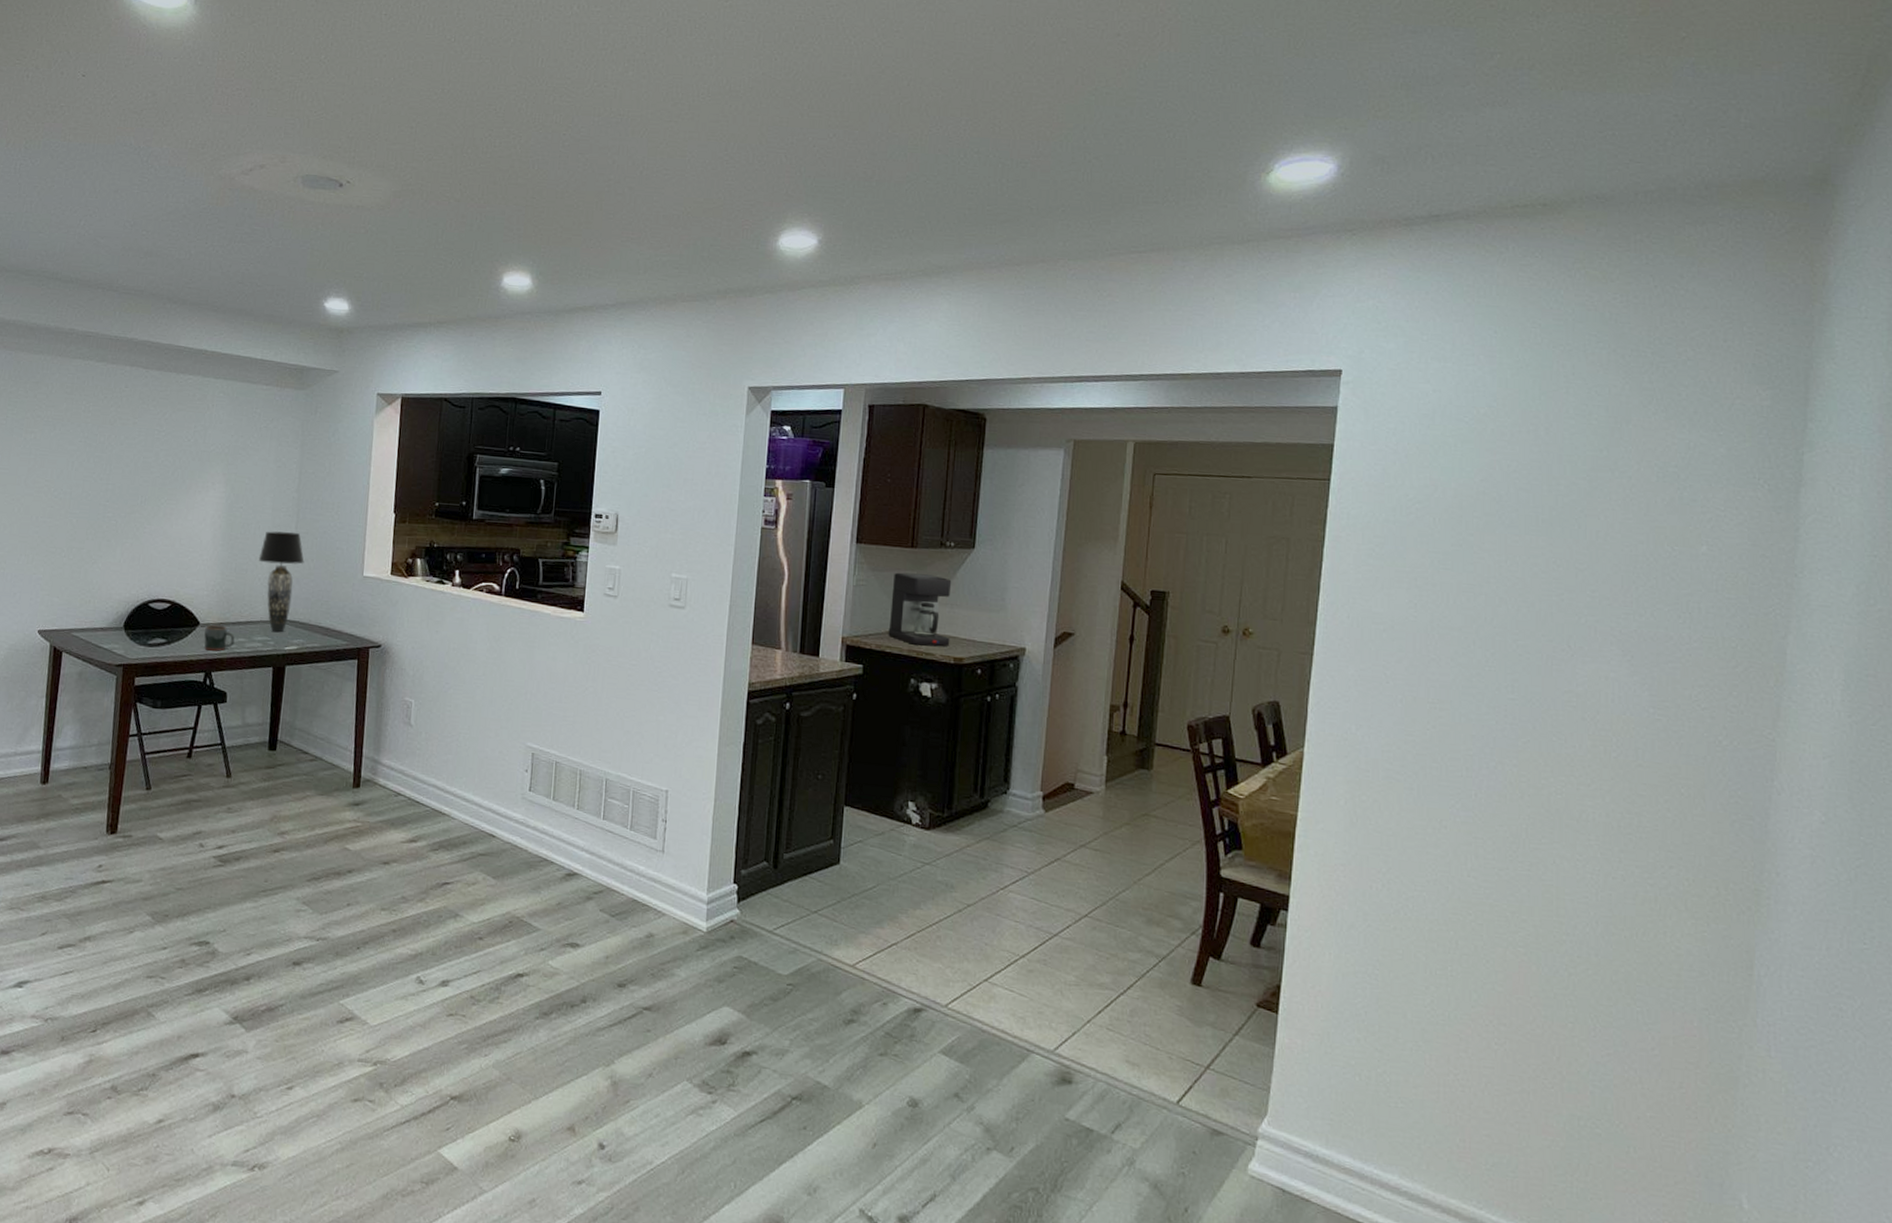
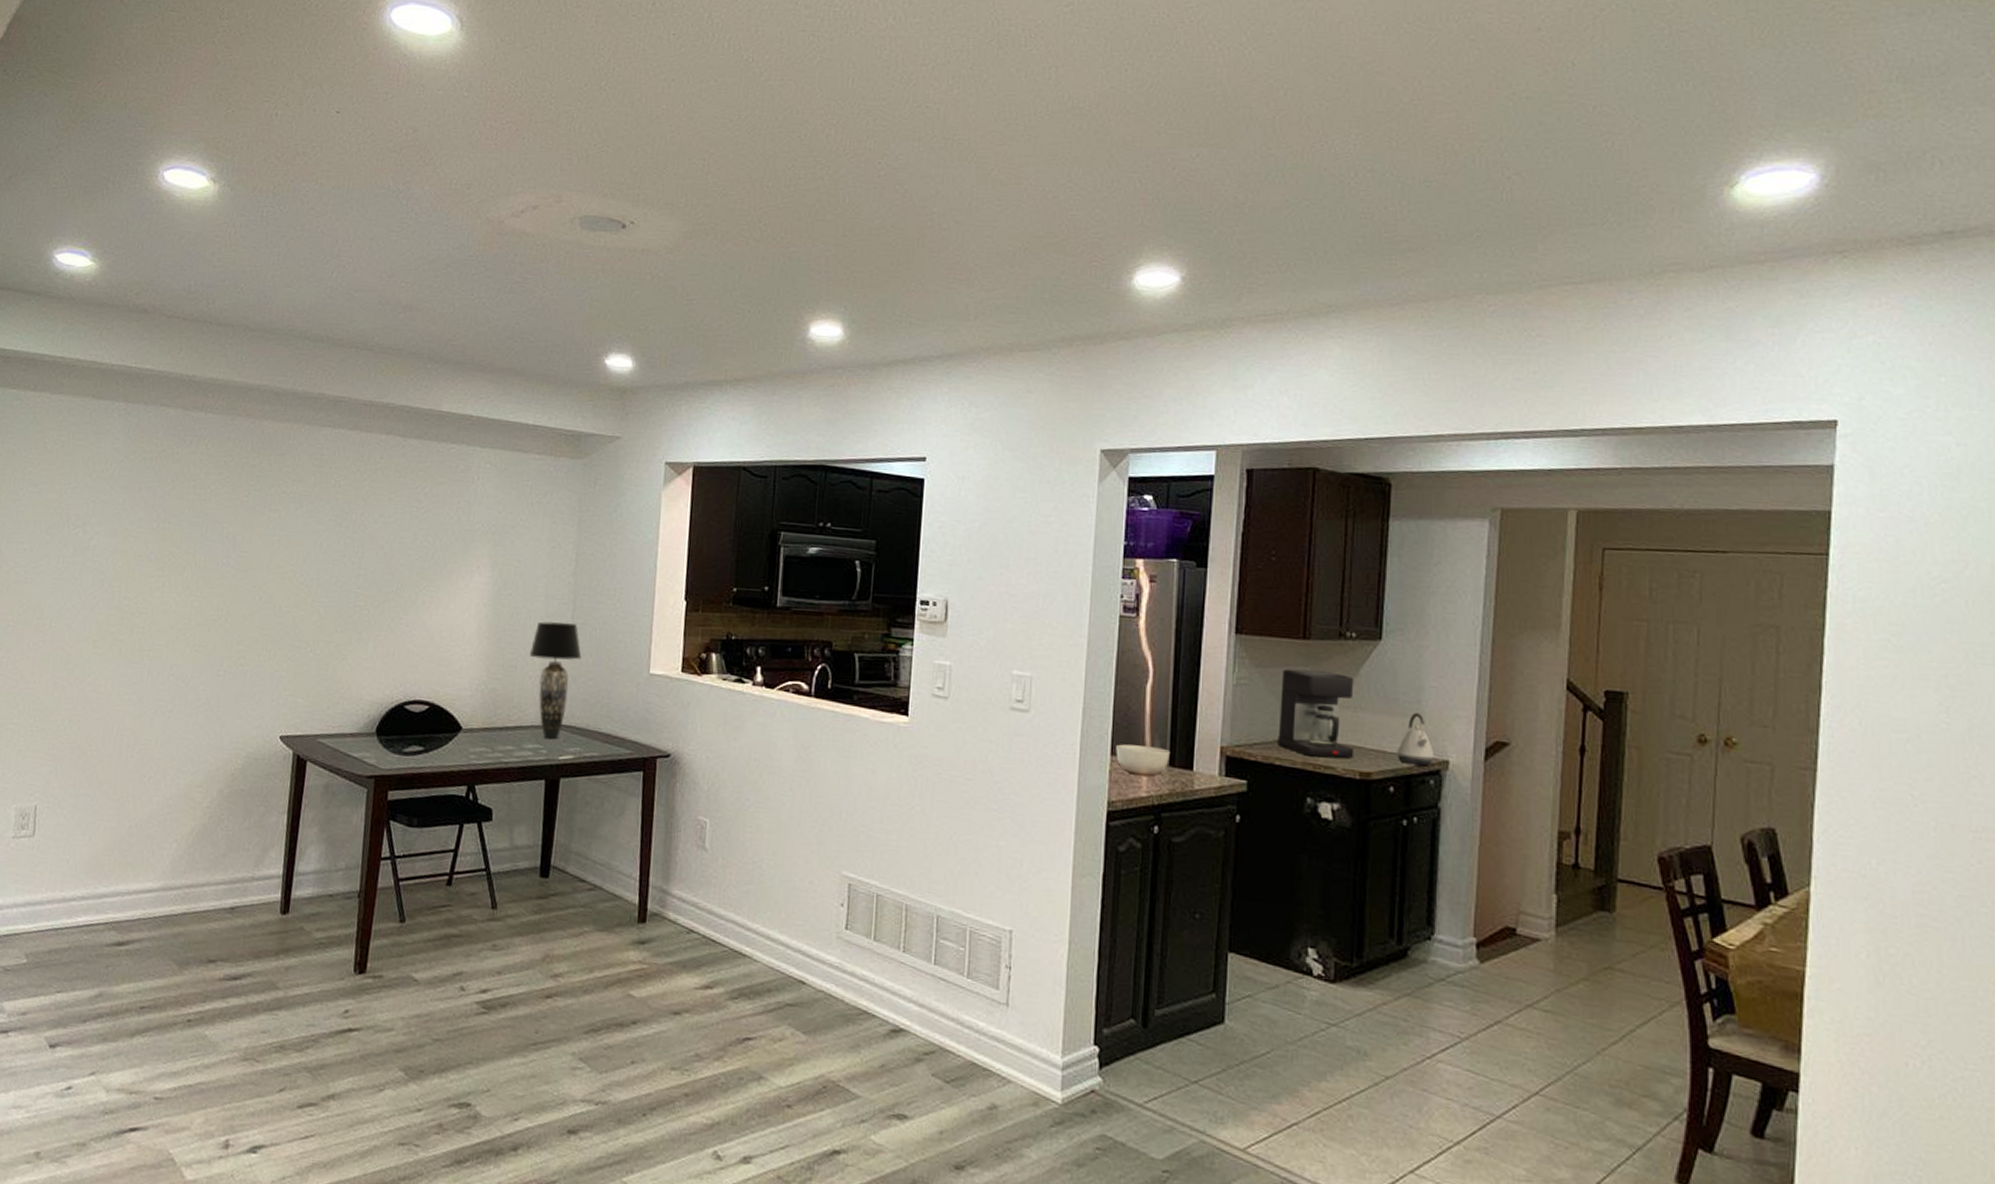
mug: present [204,625,235,651] -> none [466,730,502,761]
bowl: none [756,635,801,663] -> present [1116,744,1170,778]
kettle: none [984,608,1015,653] -> present [1396,712,1435,767]

